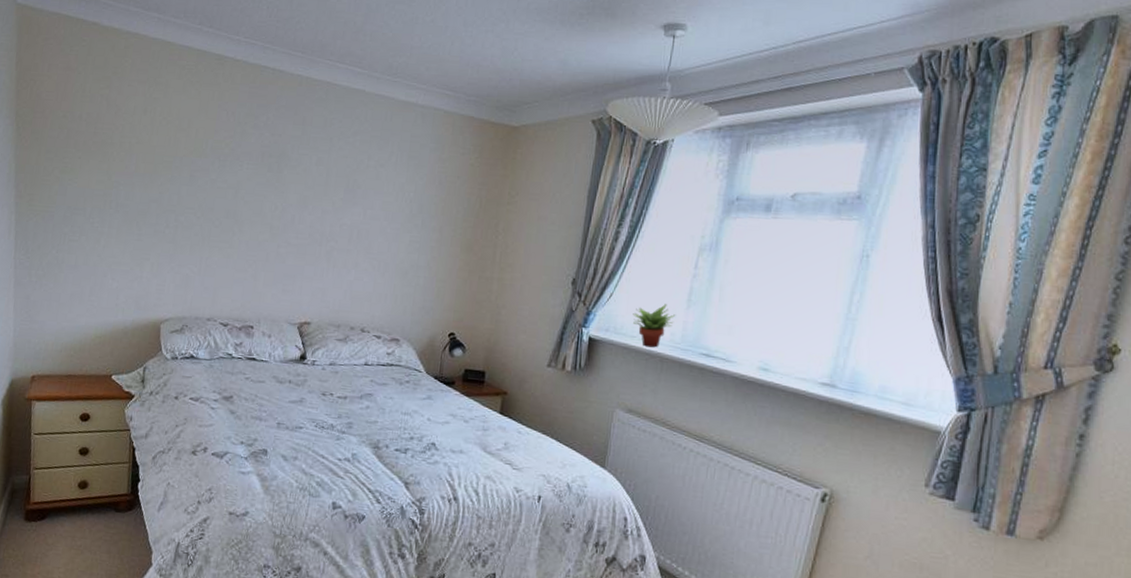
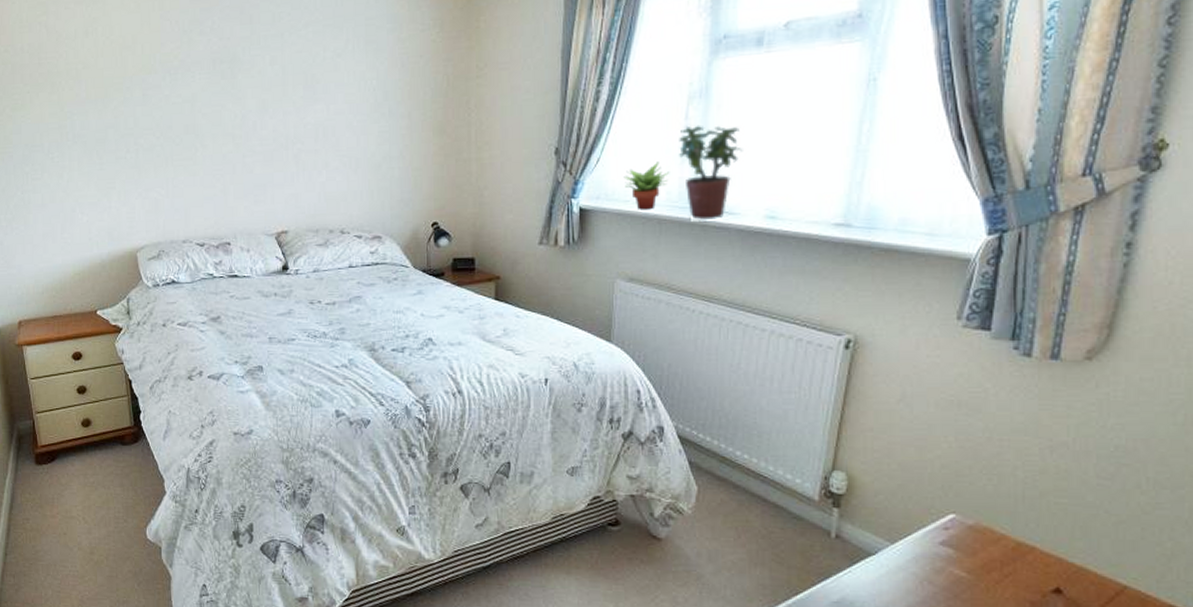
potted plant: none [686,275,744,365] -> present [679,125,743,221]

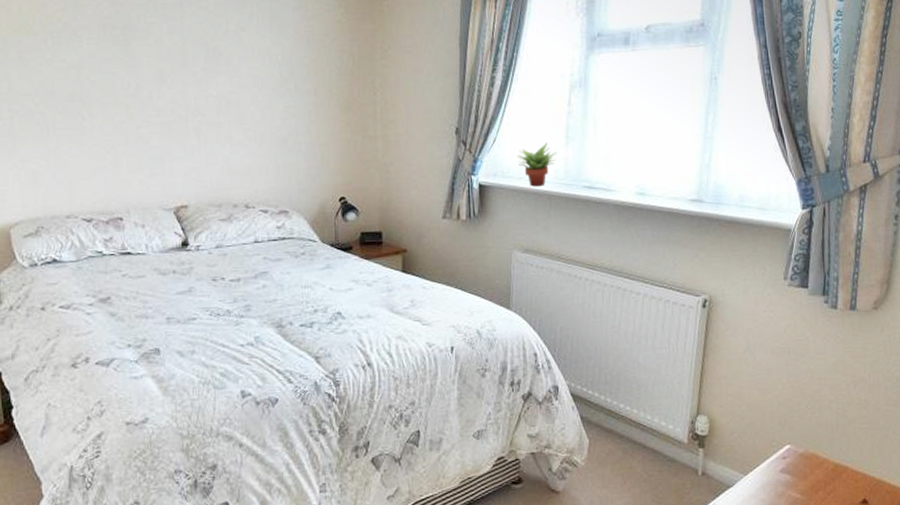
potted plant: present [679,125,743,221] -> none [563,111,617,197]

